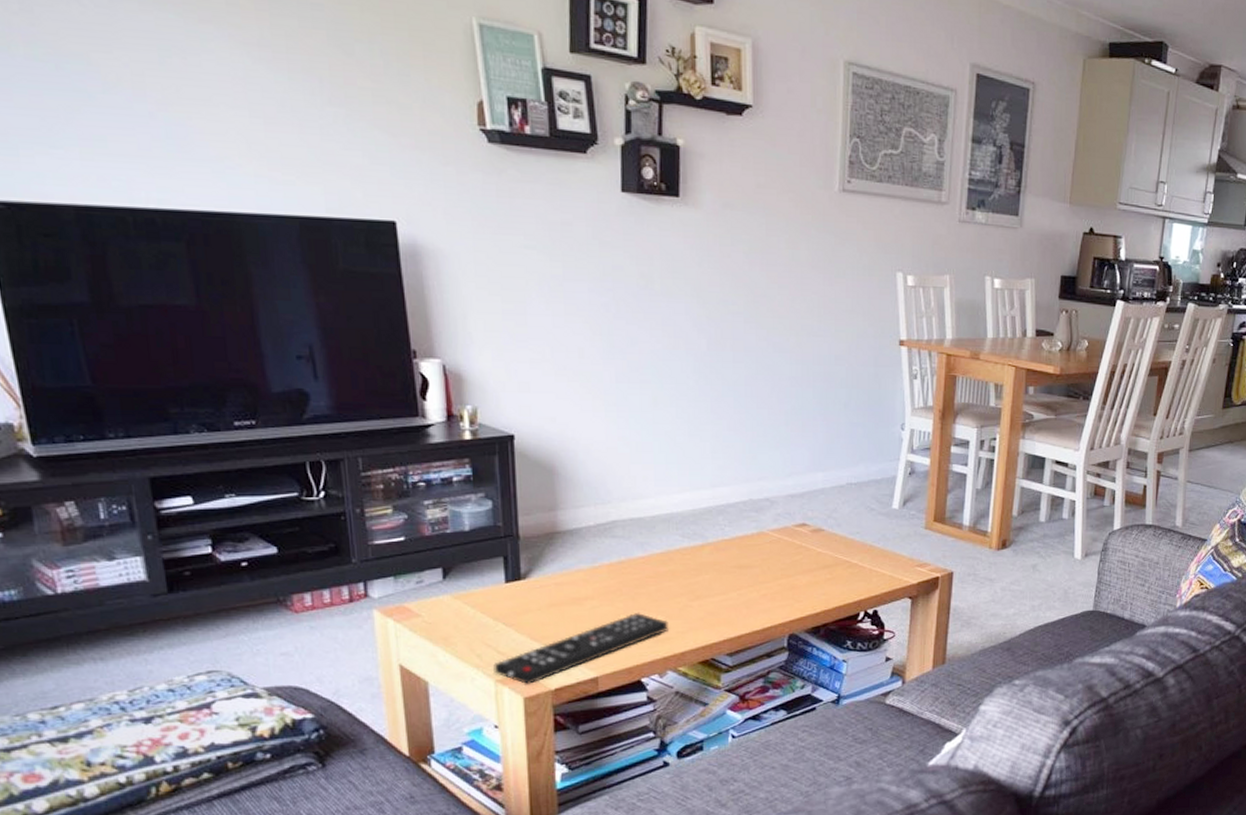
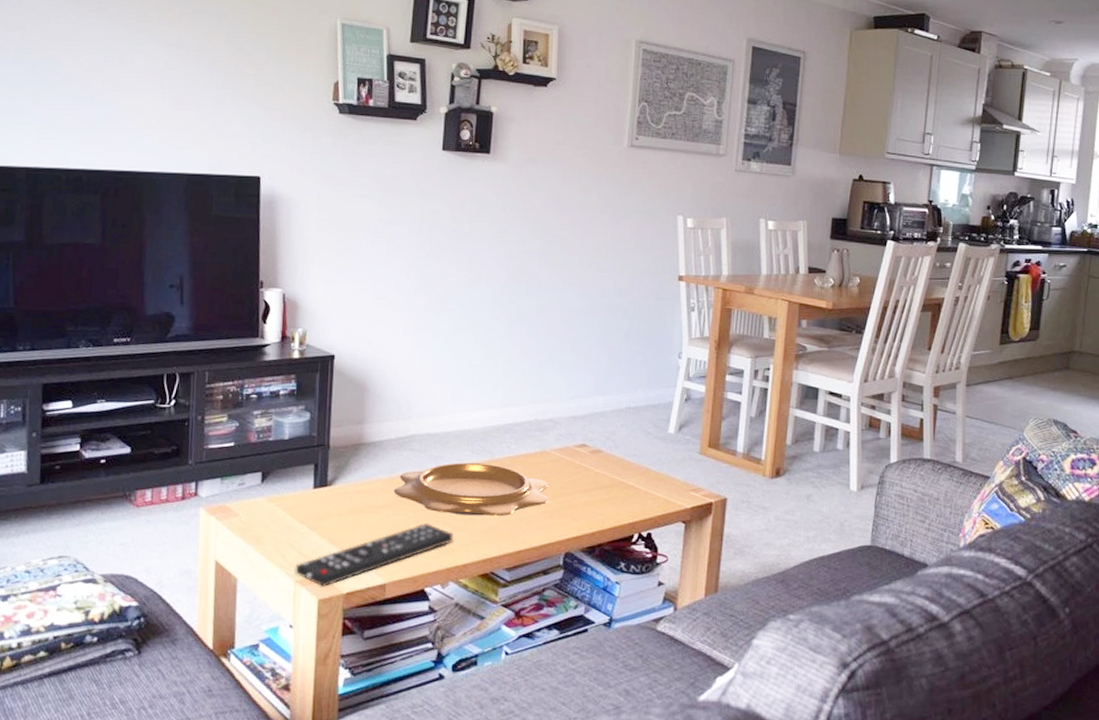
decorative bowl: none [597,548,770,603] -> present [393,463,550,517]

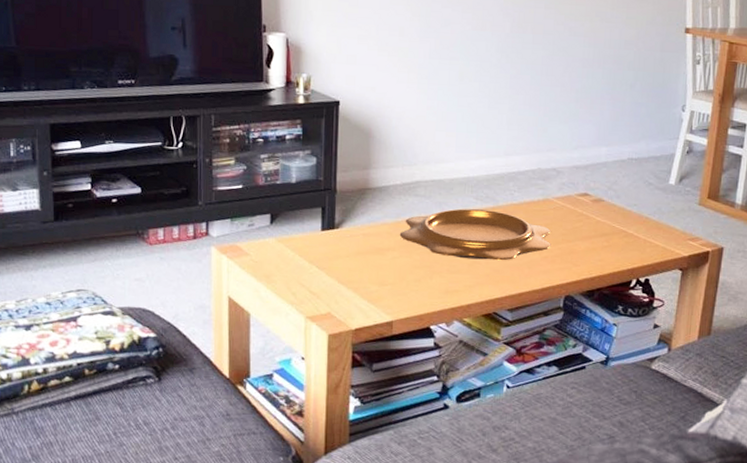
remote control: present [295,522,454,588] -> none [305,265,458,324]

